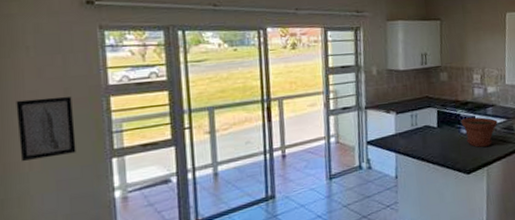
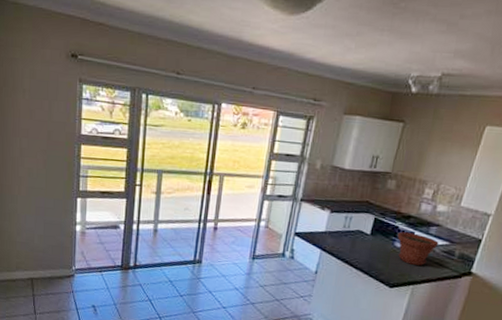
wall art: present [16,96,76,162] -> none [12,135,53,188]

